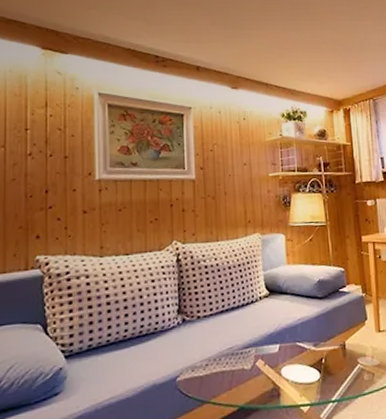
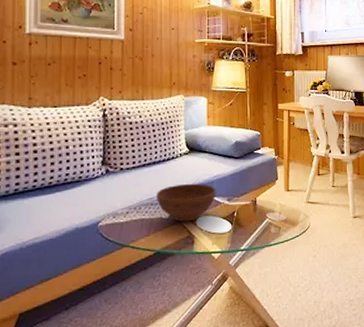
bowl: none [237,328,301,373] -> present [157,183,216,222]

